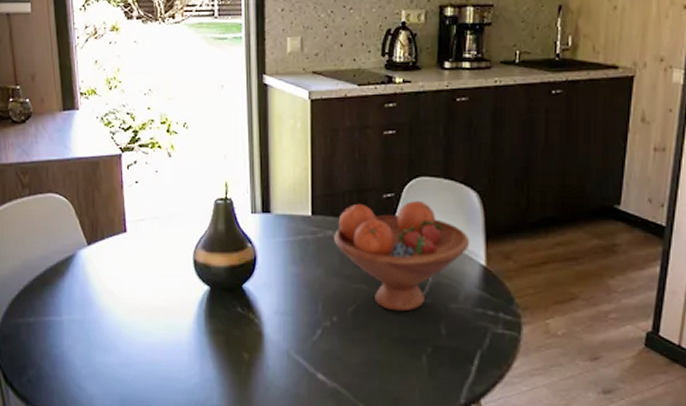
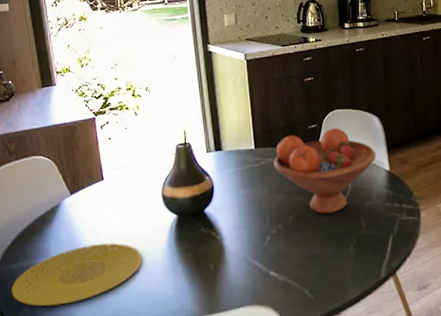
plate: none [15,308,165,374] -> present [11,243,143,306]

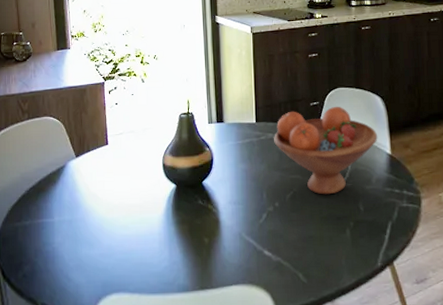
plate: present [11,243,143,306] -> none [13,208,140,267]

